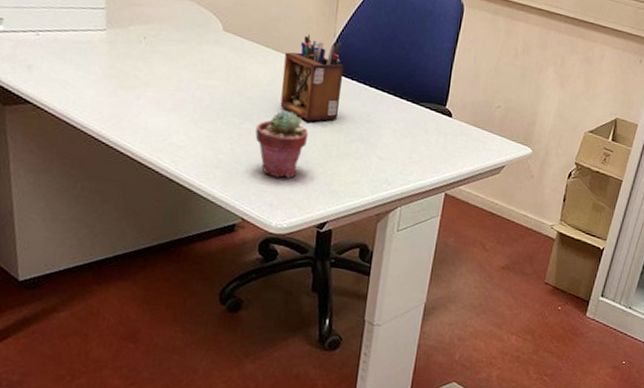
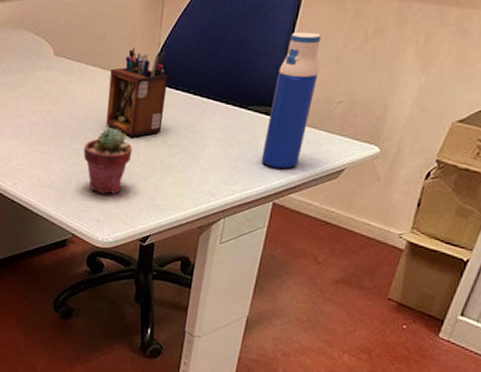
water bottle: none [433,41,481,163] -> present [261,31,322,169]

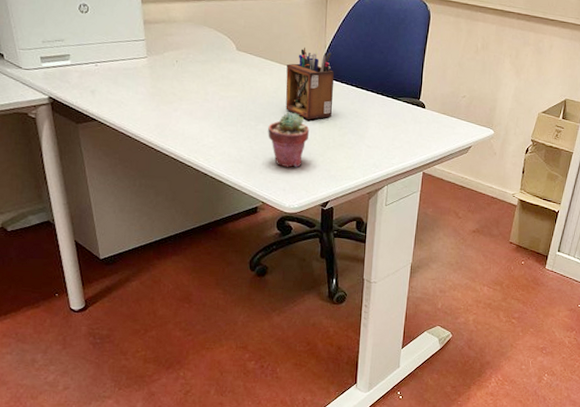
water bottle: present [261,31,322,169] -> none [411,43,447,146]

